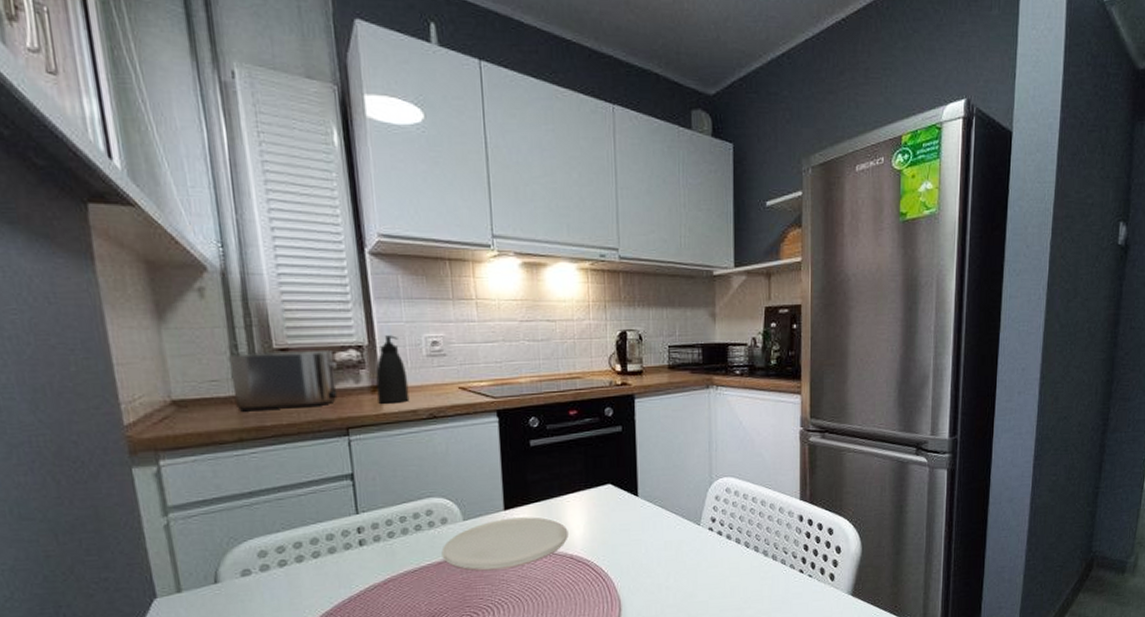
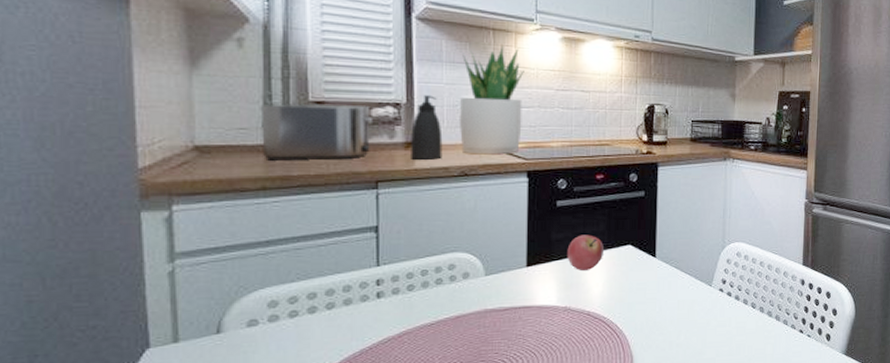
planter: none [420,277,488,396] -> present [460,46,524,155]
plate: present [441,517,568,572] -> none [461,274,587,326]
fruit: none [544,474,584,513] -> present [567,235,605,270]

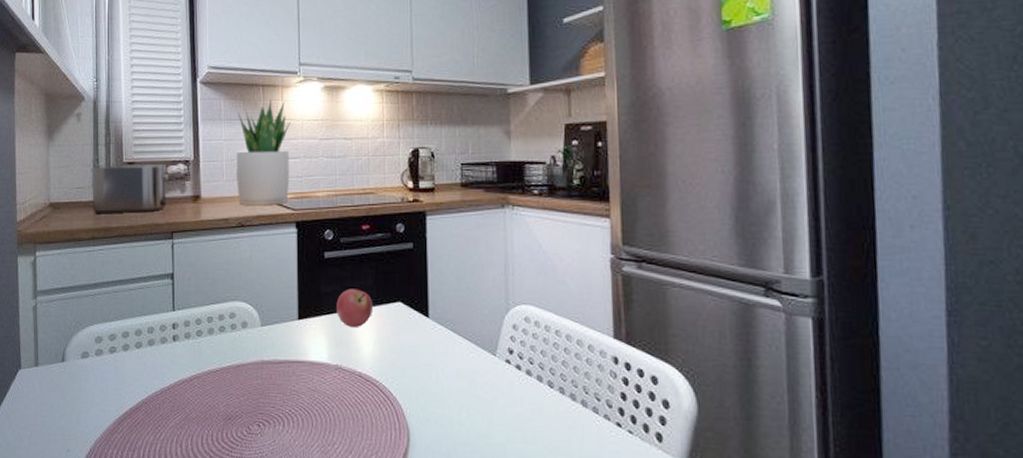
soap dispenser: present [411,95,443,161] -> none [198,152,223,213]

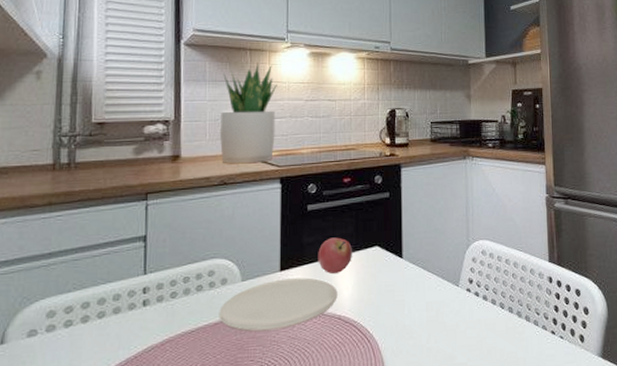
toaster: present [92,164,169,214] -> none [51,125,146,178]
plate: none [241,328,358,380] -> present [219,277,338,332]

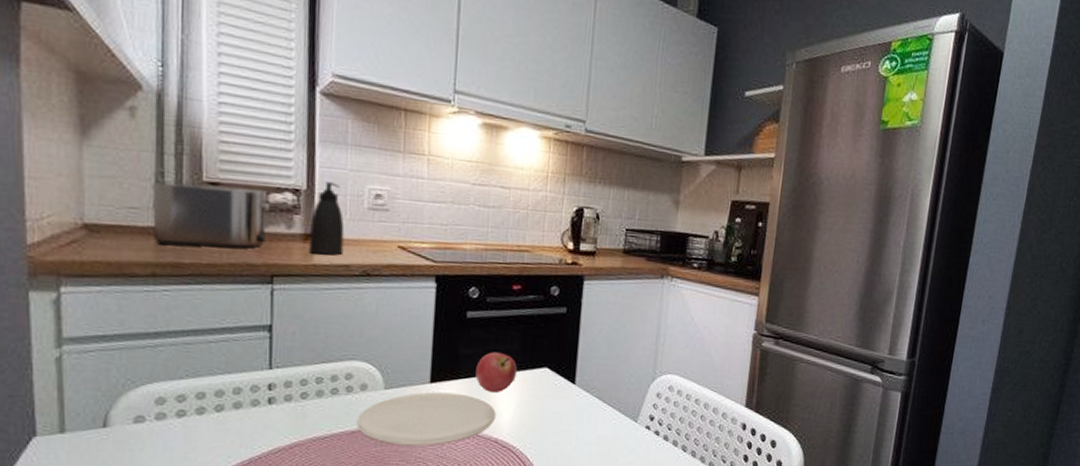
toaster: none [51,125,146,178] -> present [153,181,271,249]
soap dispenser: none [177,112,205,172] -> present [309,182,345,256]
planter: present [220,64,277,164] -> none [363,130,438,255]

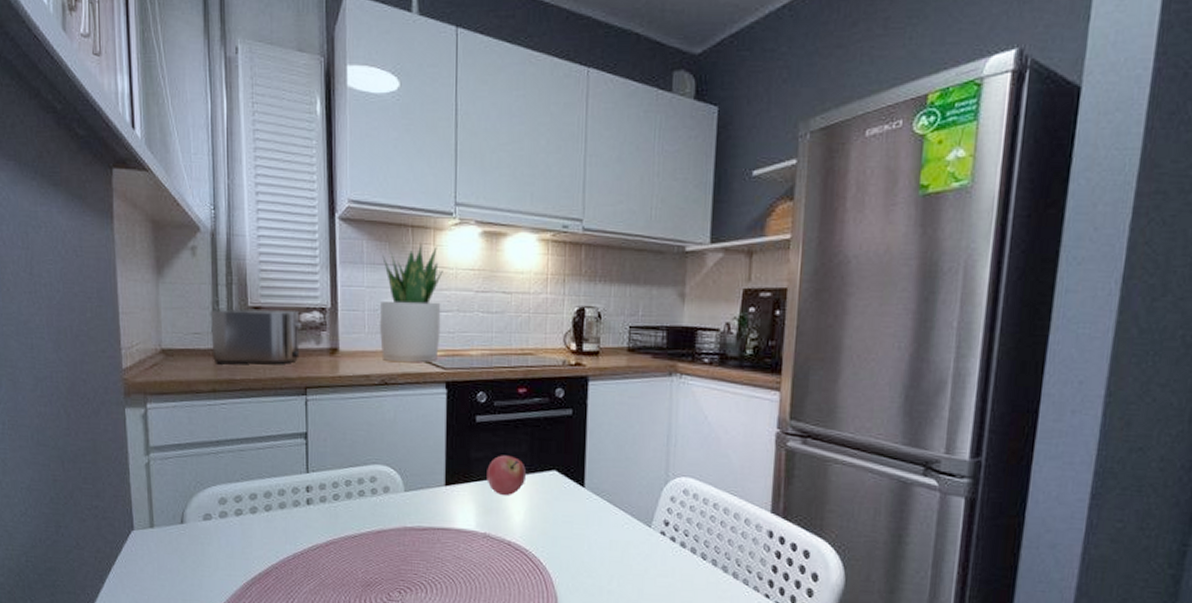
soap dispenser: present [309,182,345,256] -> none [335,299,364,368]
plate: present [356,392,496,447] -> none [381,494,508,548]
planter: none [363,130,438,255] -> present [380,245,443,363]

